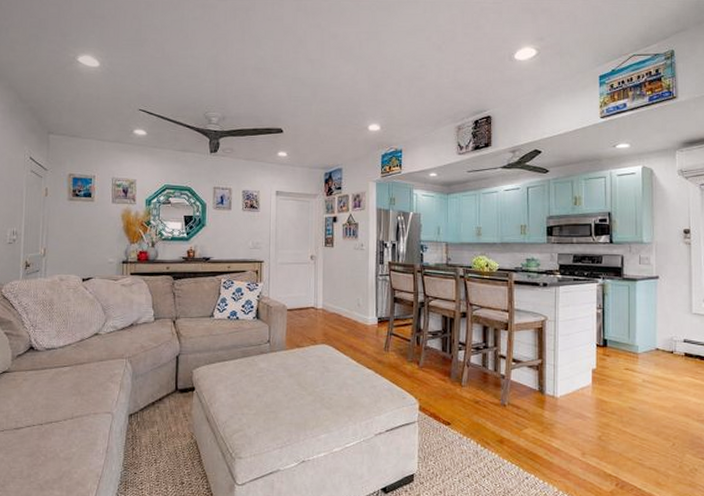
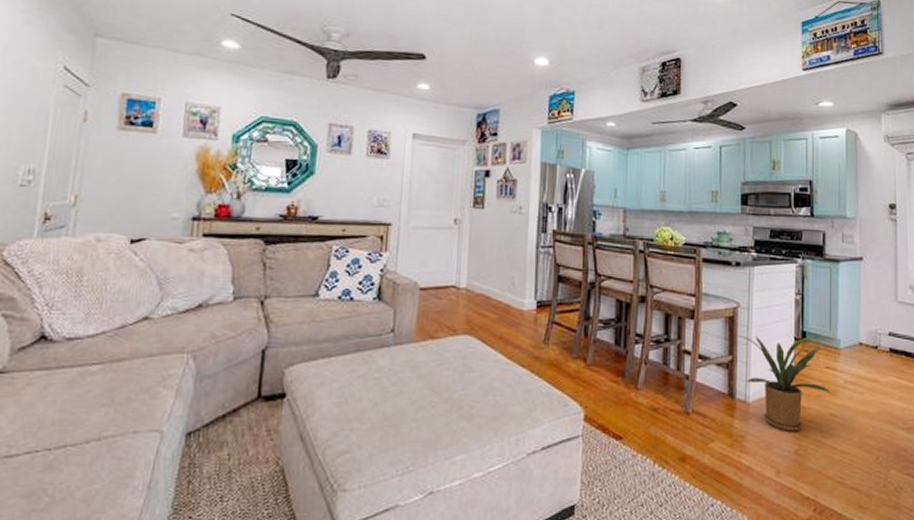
house plant: none [544,342,631,421] -> present [735,334,832,432]

